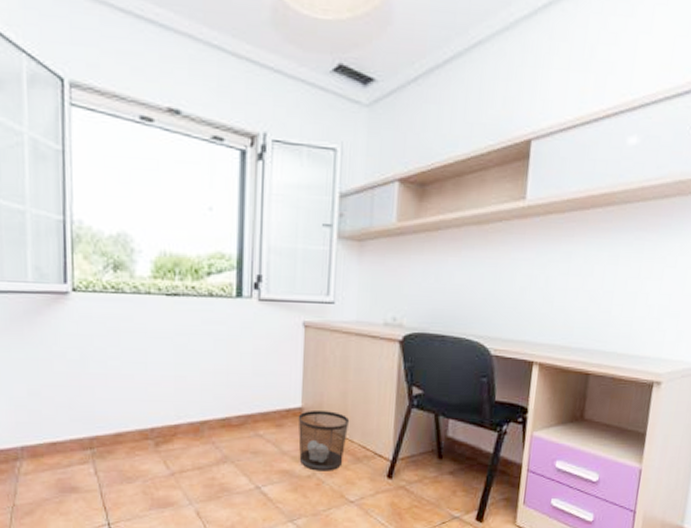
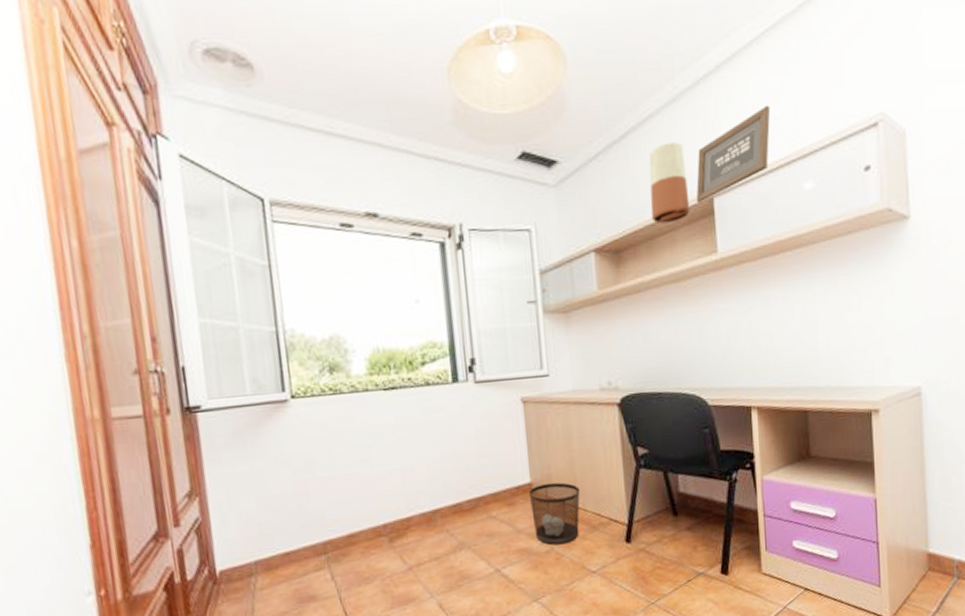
vase: none [463,74,509,161] -> present [649,142,690,224]
picture frame: none [512,47,608,144] -> present [696,105,771,203]

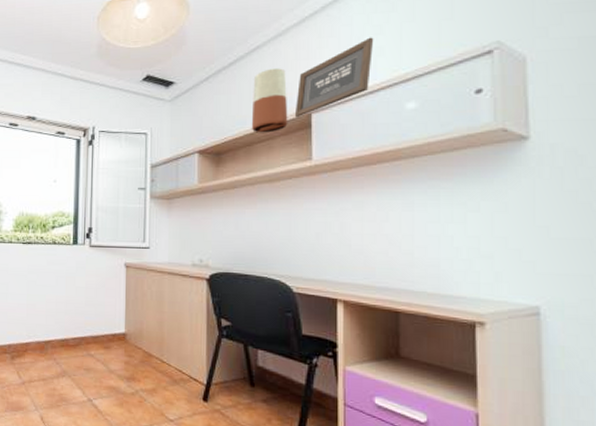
waste bin: present [528,482,581,545] -> none [122,336,167,391]

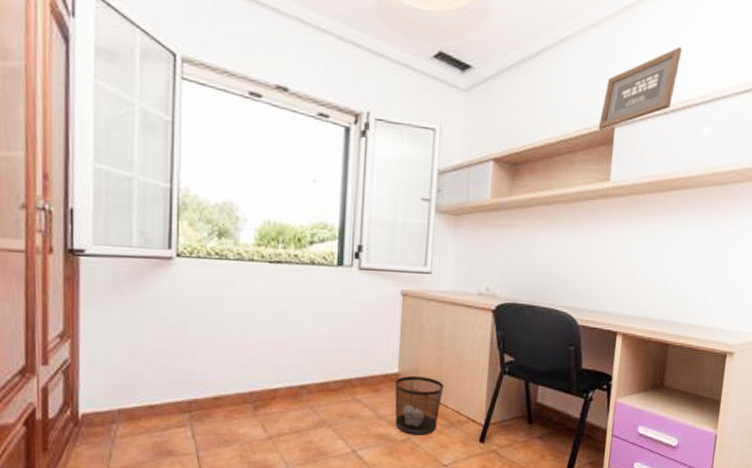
waste bin: none [122,336,167,391] -> present [394,376,445,435]
vase: present [251,68,288,133] -> none [552,66,595,145]

